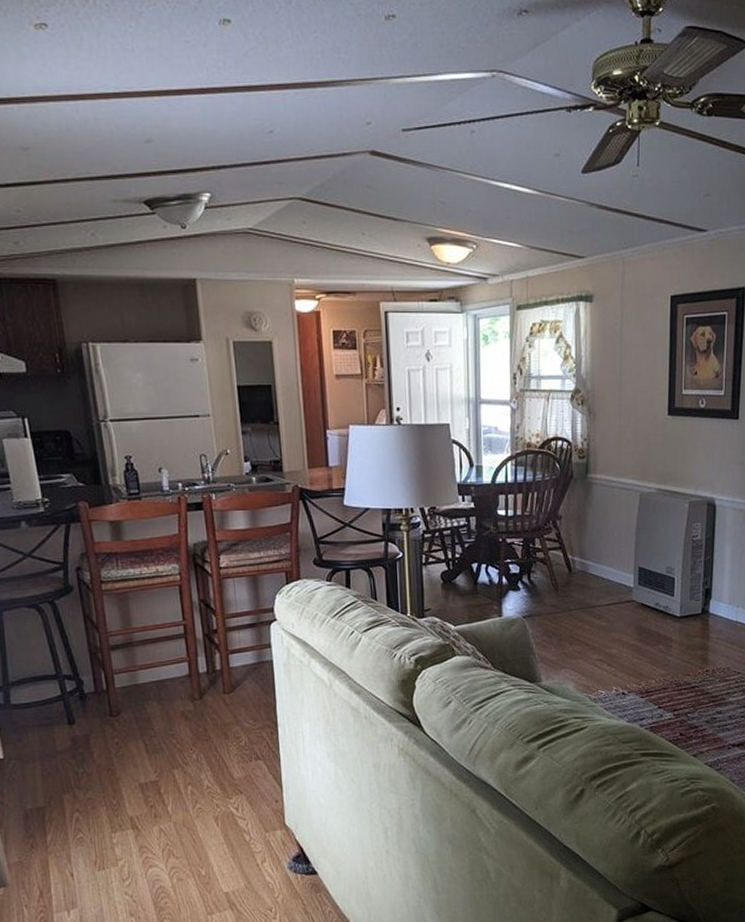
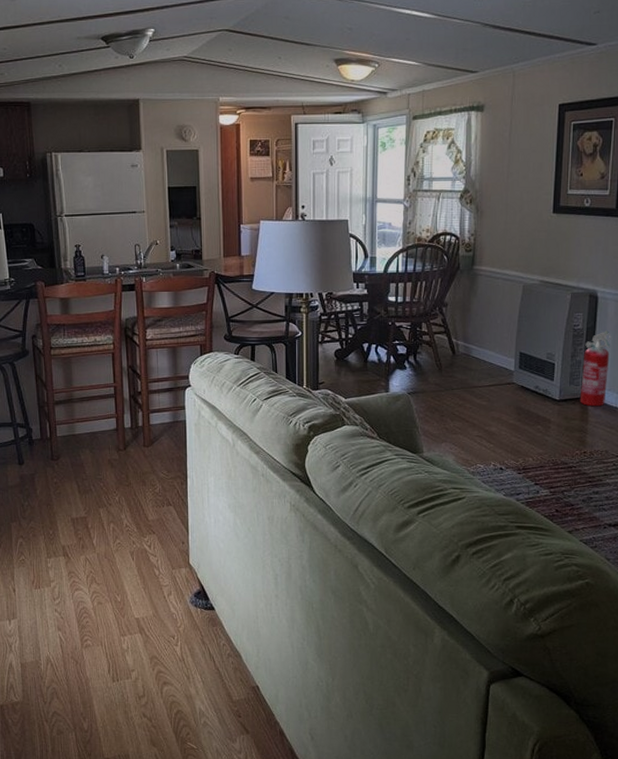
fire extinguisher: none [700,541,730,622] -> present [579,331,611,407]

